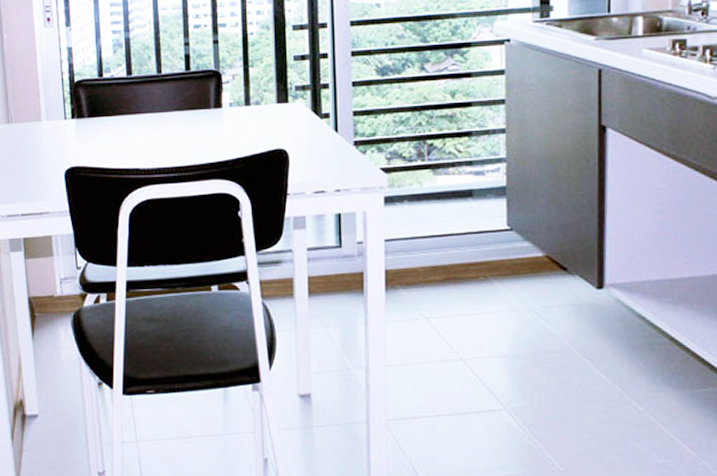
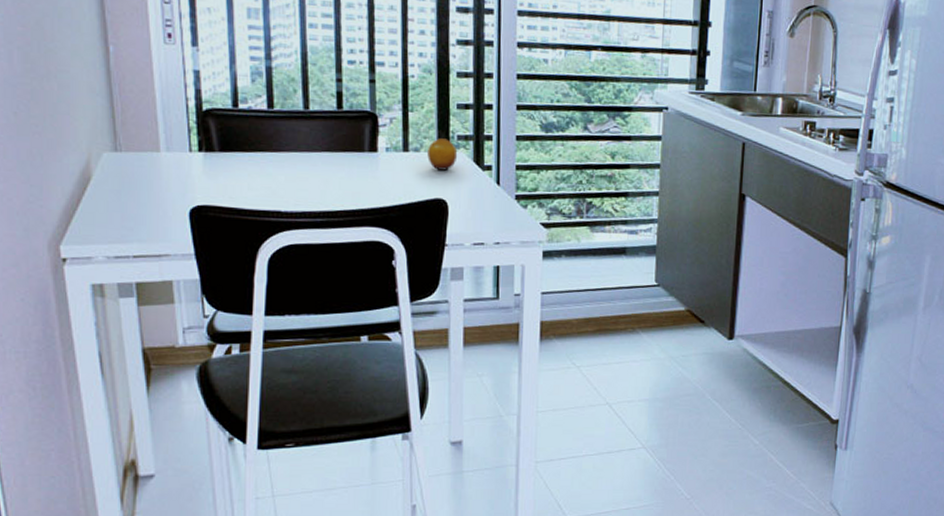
fruit: none [268,90,296,121] -> present [427,138,458,171]

